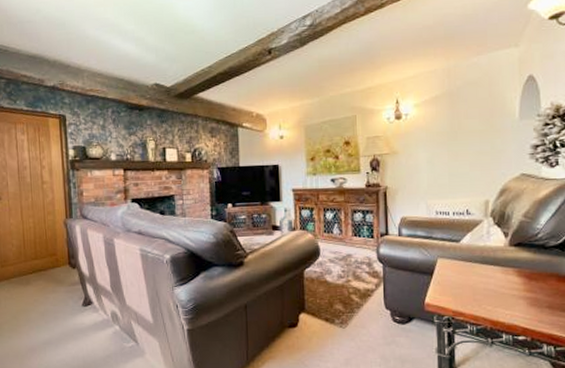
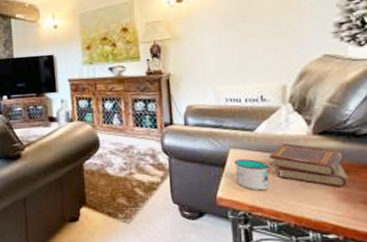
mug: none [440,268,471,297] -> present [233,159,269,191]
book set: none [471,254,537,294] -> present [268,143,348,187]

